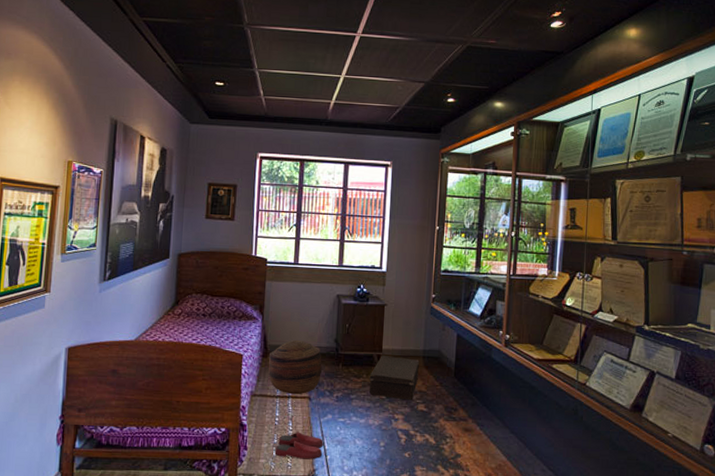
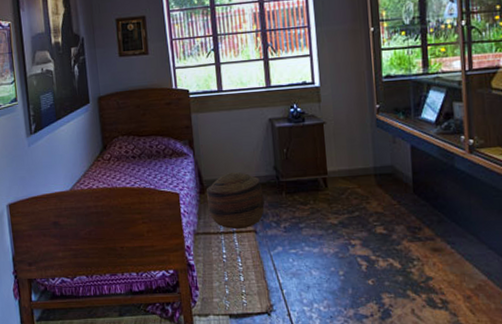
slippers: present [275,432,324,459] -> none [227,267,277,295]
suitcase: present [369,355,420,400] -> none [317,177,372,224]

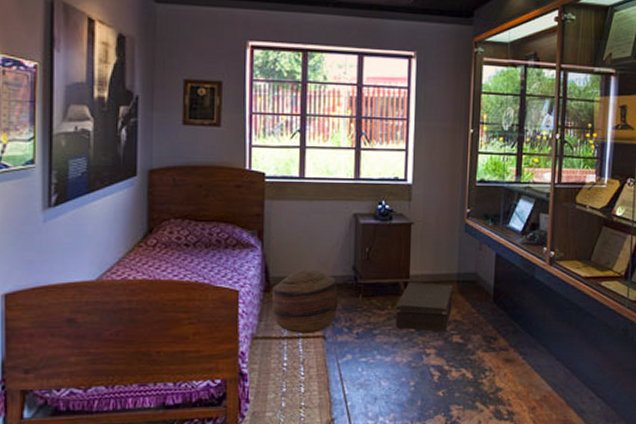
suitcase: none [317,177,372,224] -> present [395,282,454,332]

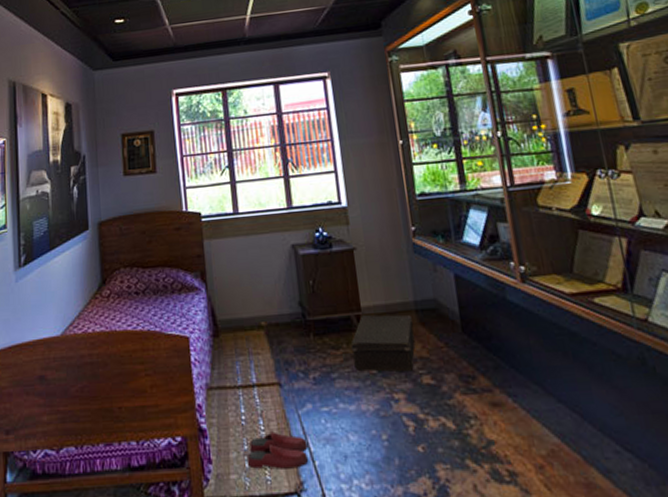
basket: present [271,269,338,334] -> none [221,309,290,382]
slippers: none [284,377,343,408] -> present [246,431,308,469]

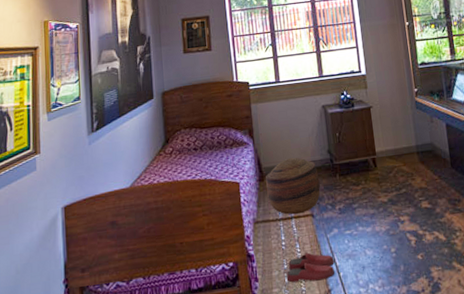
basket: none [221,309,290,382] -> present [265,157,321,215]
suitcase: present [351,314,415,372] -> none [368,156,417,201]

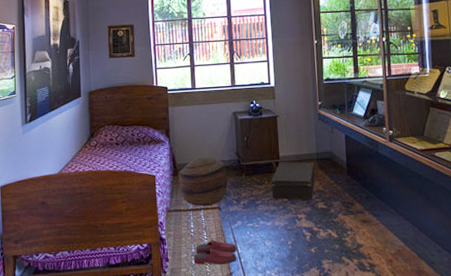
suitcase: none [368,156,417,201] -> present [271,161,315,200]

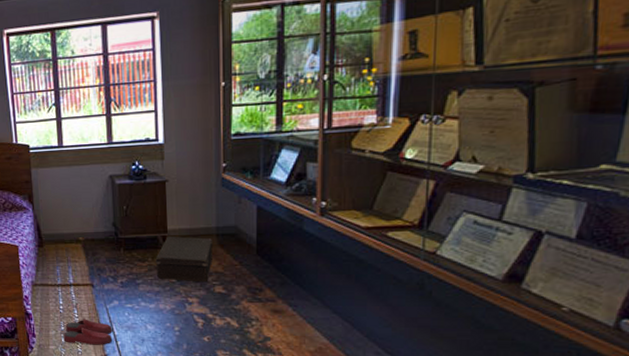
basket: present [178,156,228,207] -> none [44,226,102,283]

